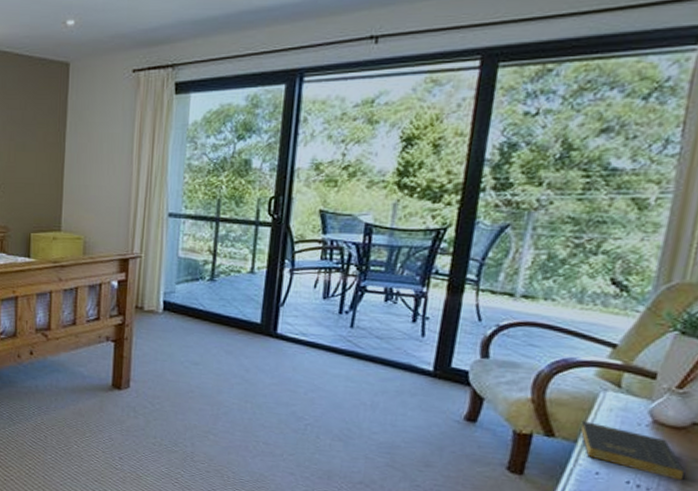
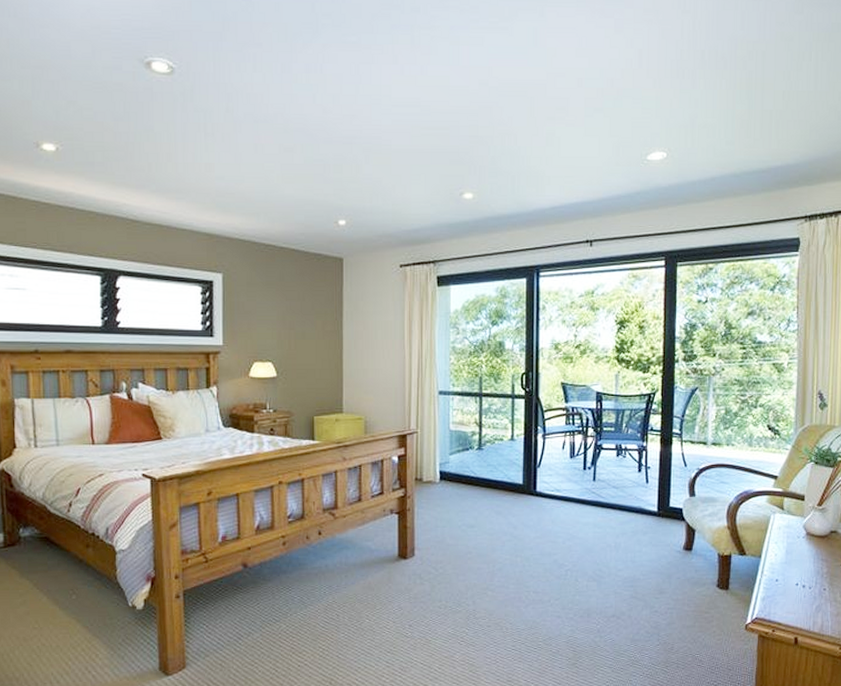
book: present [580,421,685,481] -> none [762,539,831,578]

